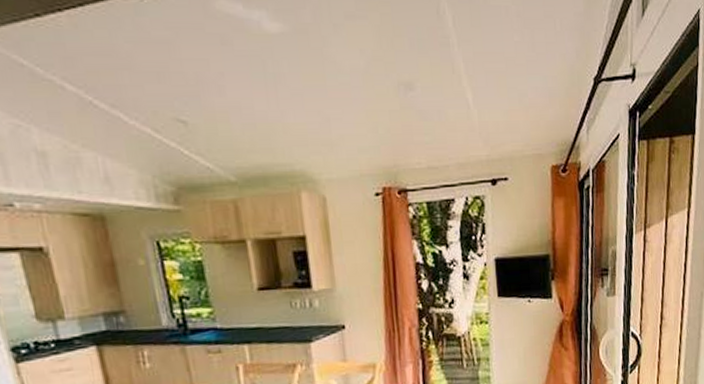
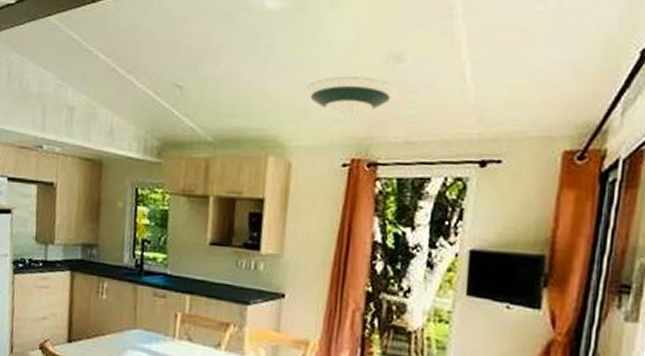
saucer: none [324,105,414,146] -> present [304,76,398,116]

